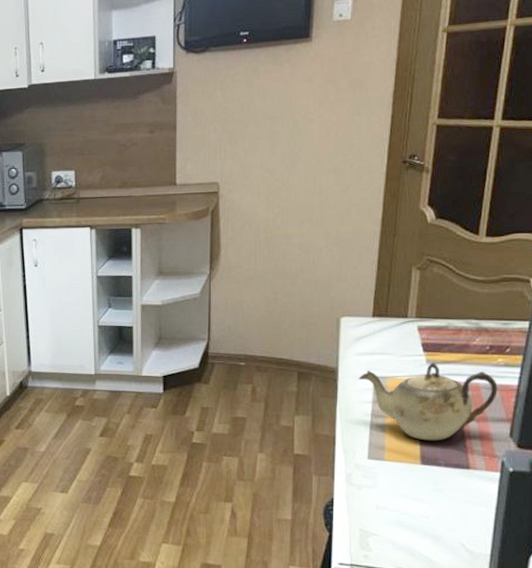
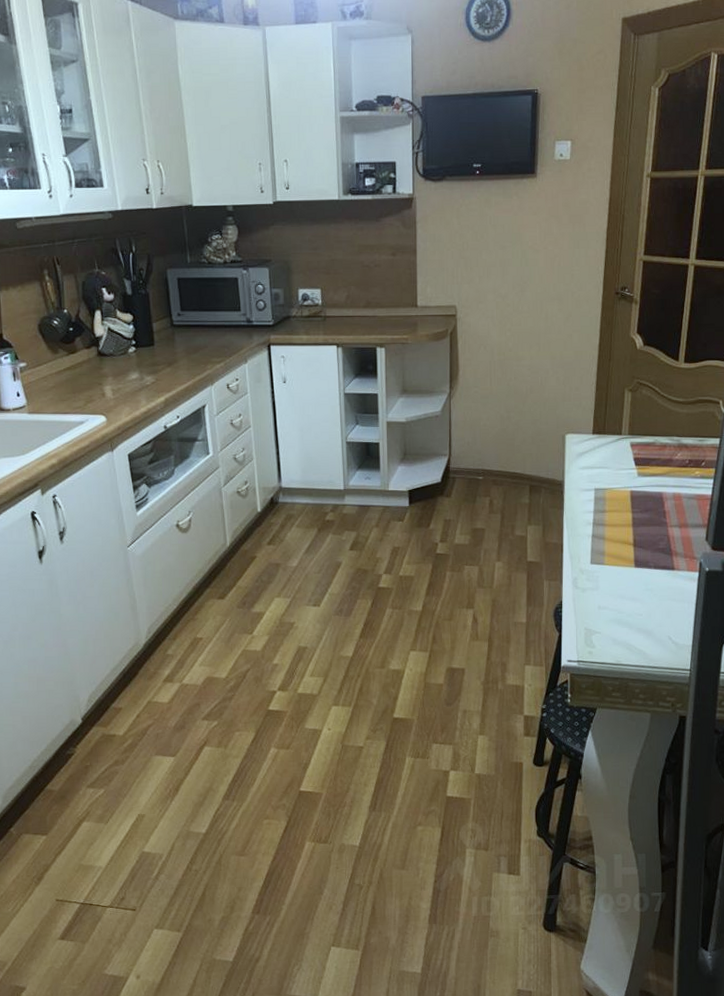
teapot: present [358,363,498,441] -> none [581,475,696,546]

